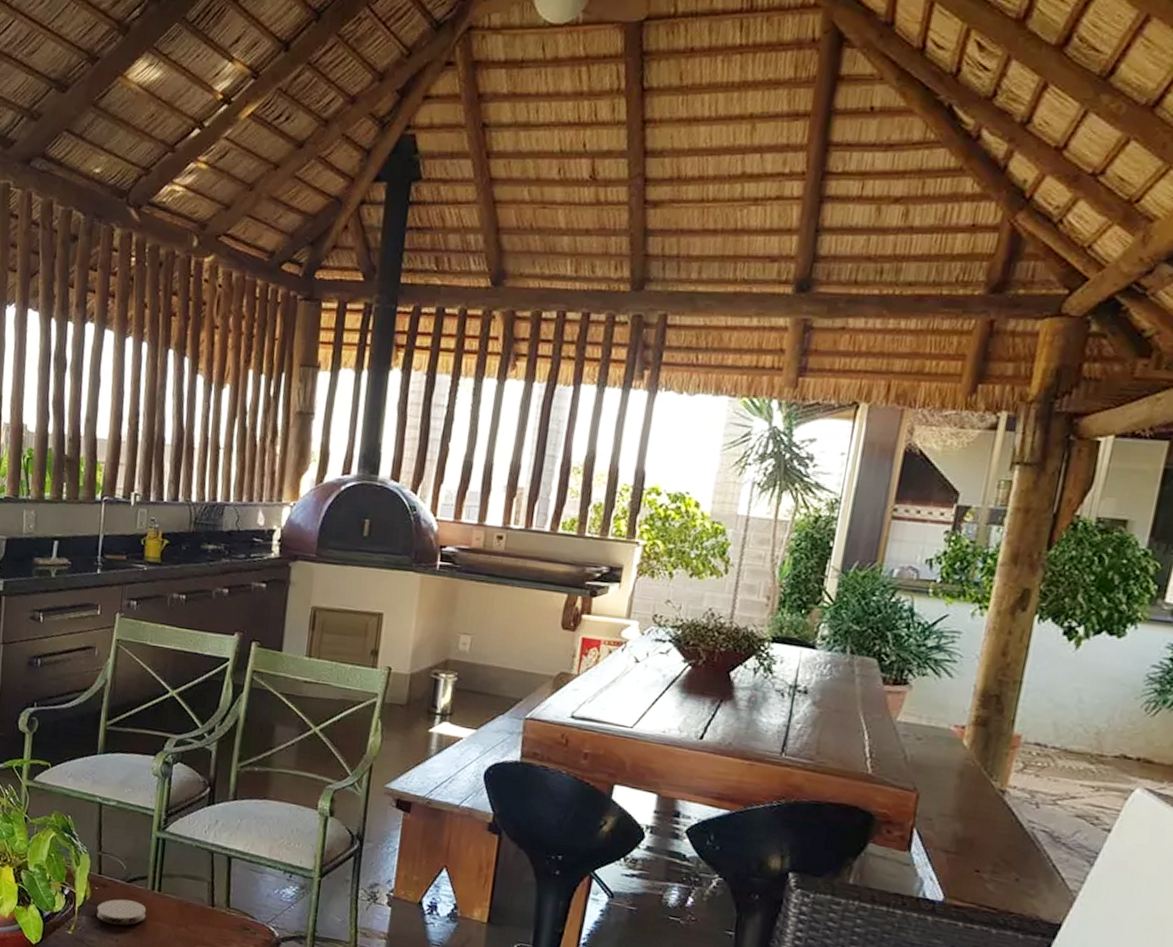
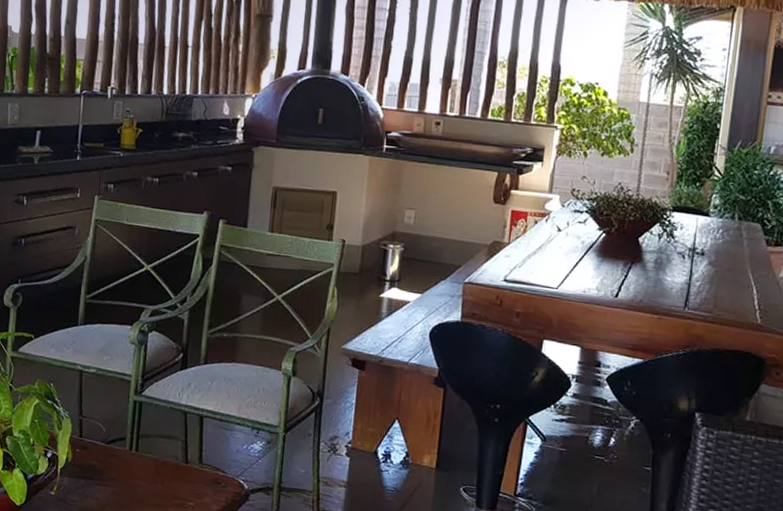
coaster: present [97,899,147,926] -> none [78,459,125,485]

